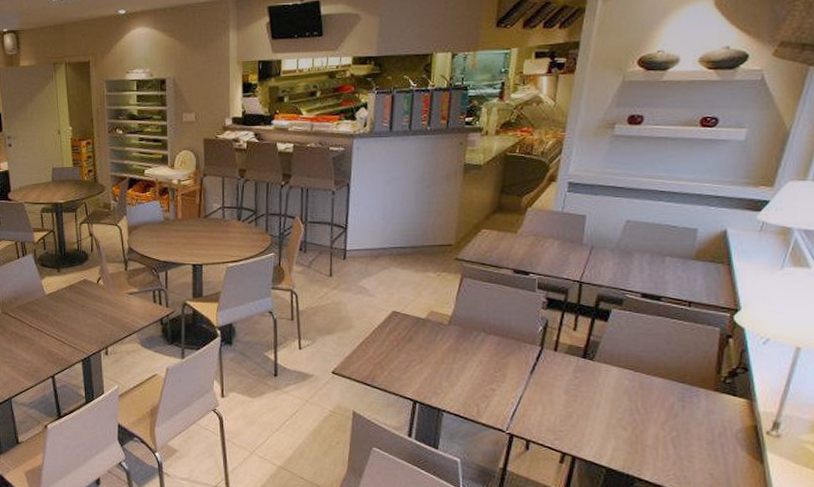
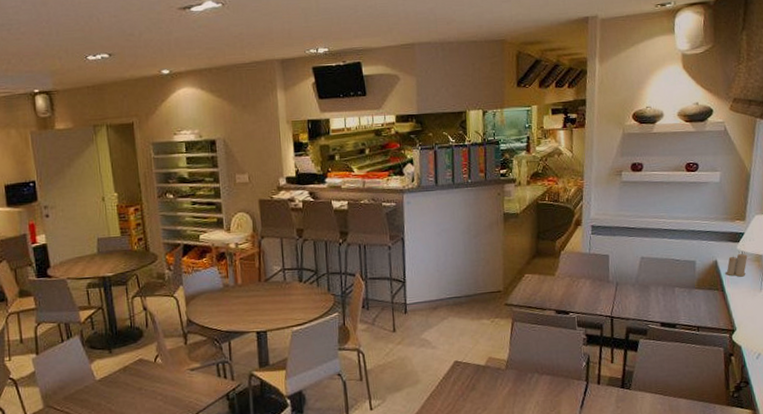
candle: none [736,224,770,251] -> present [725,253,748,277]

